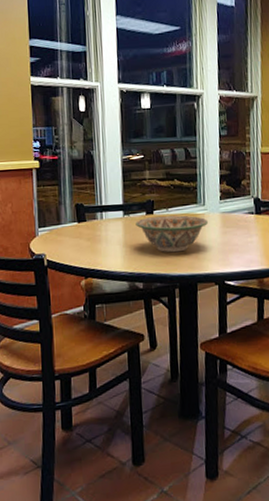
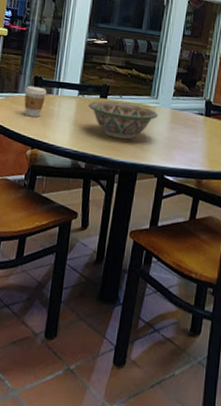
coffee cup: none [67,214,91,246] -> present [24,85,46,117]

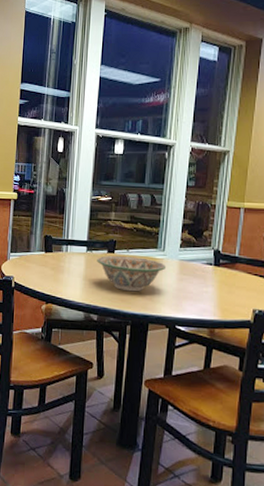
coffee cup: present [24,85,46,117] -> none [36,244,56,274]

